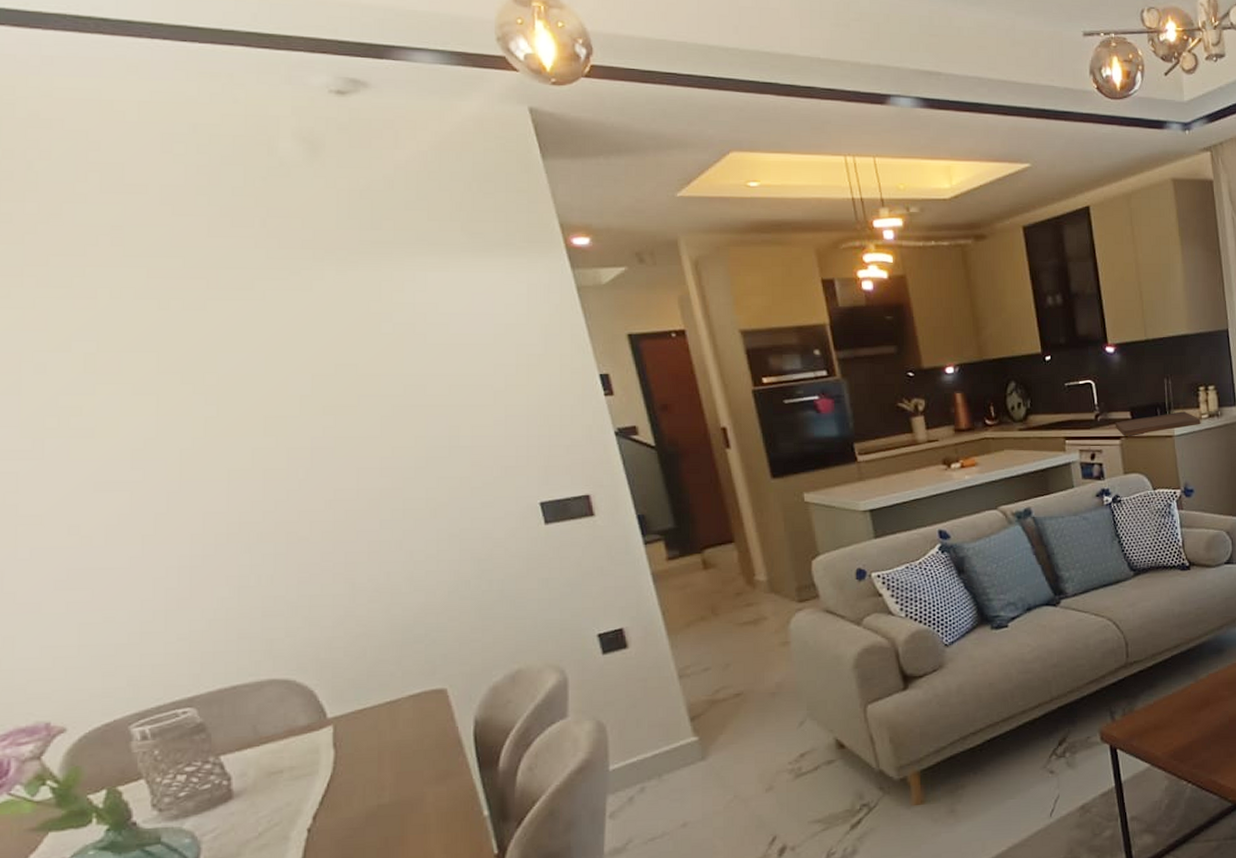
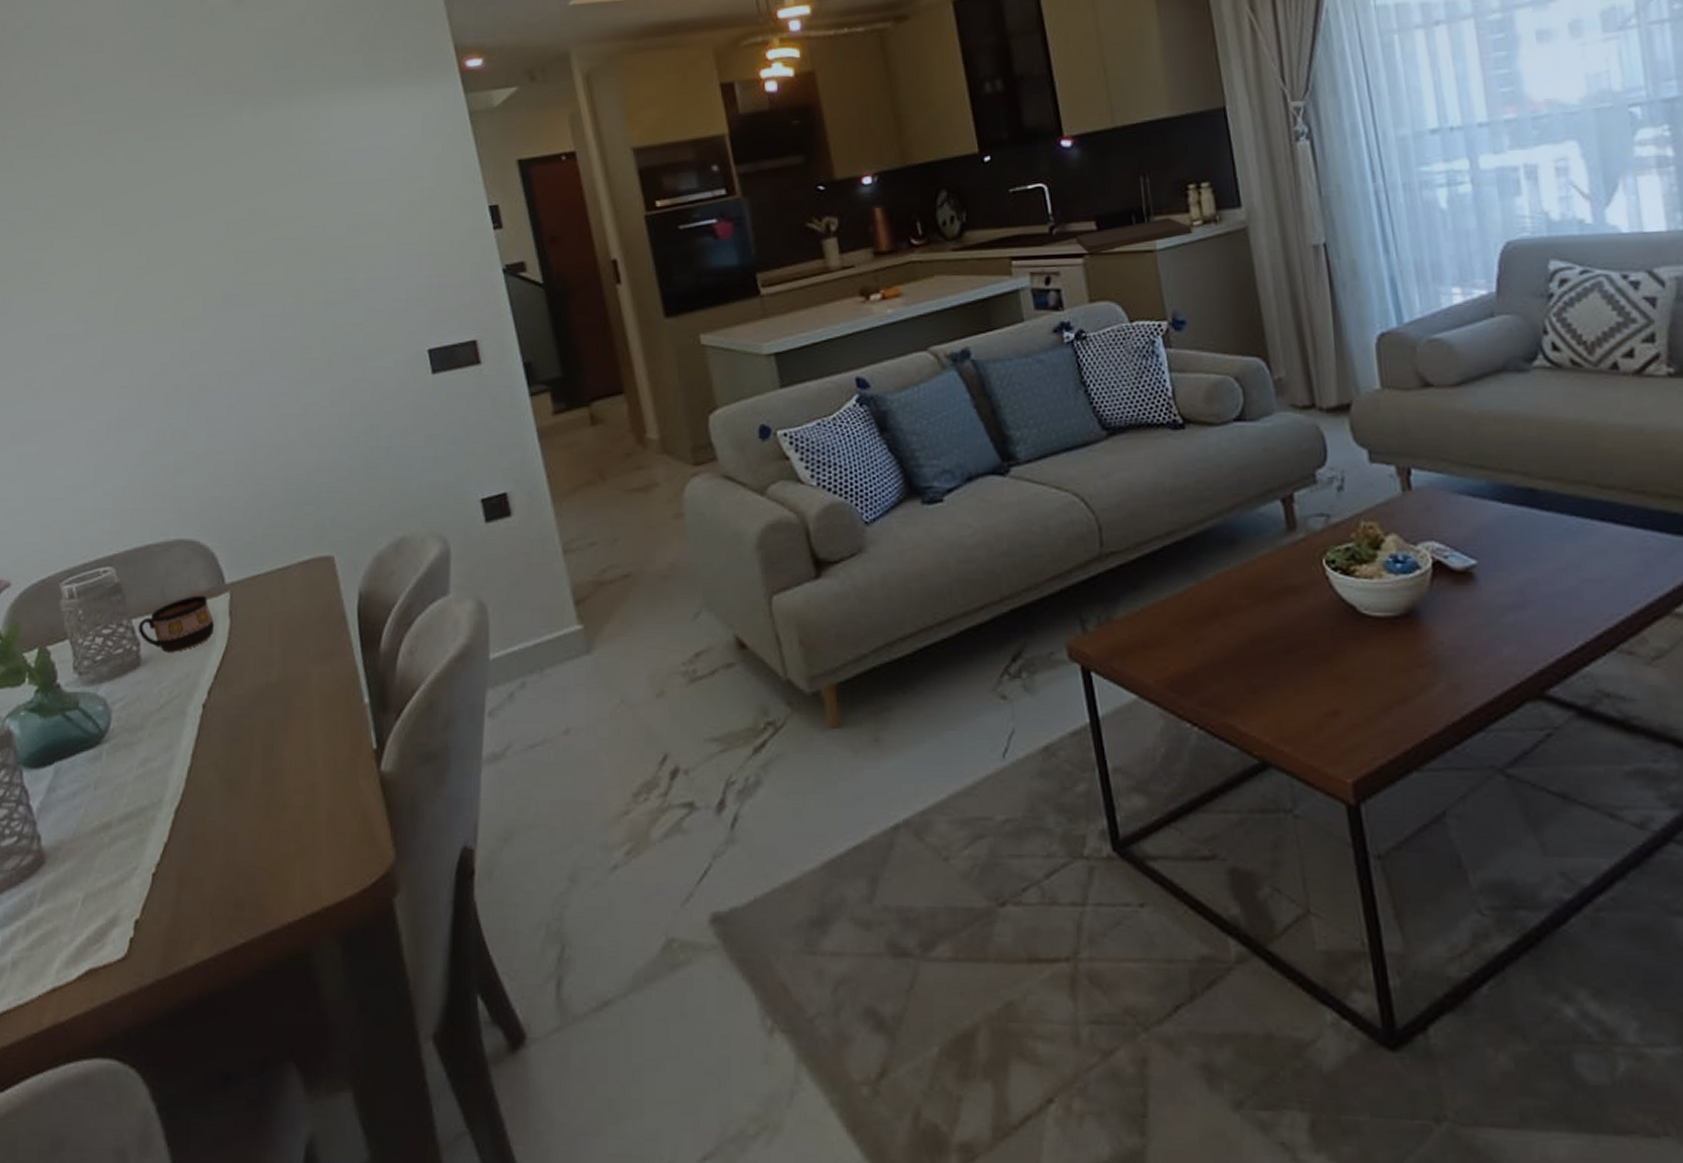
cup: none [228,729,317,784] -> present [138,595,215,652]

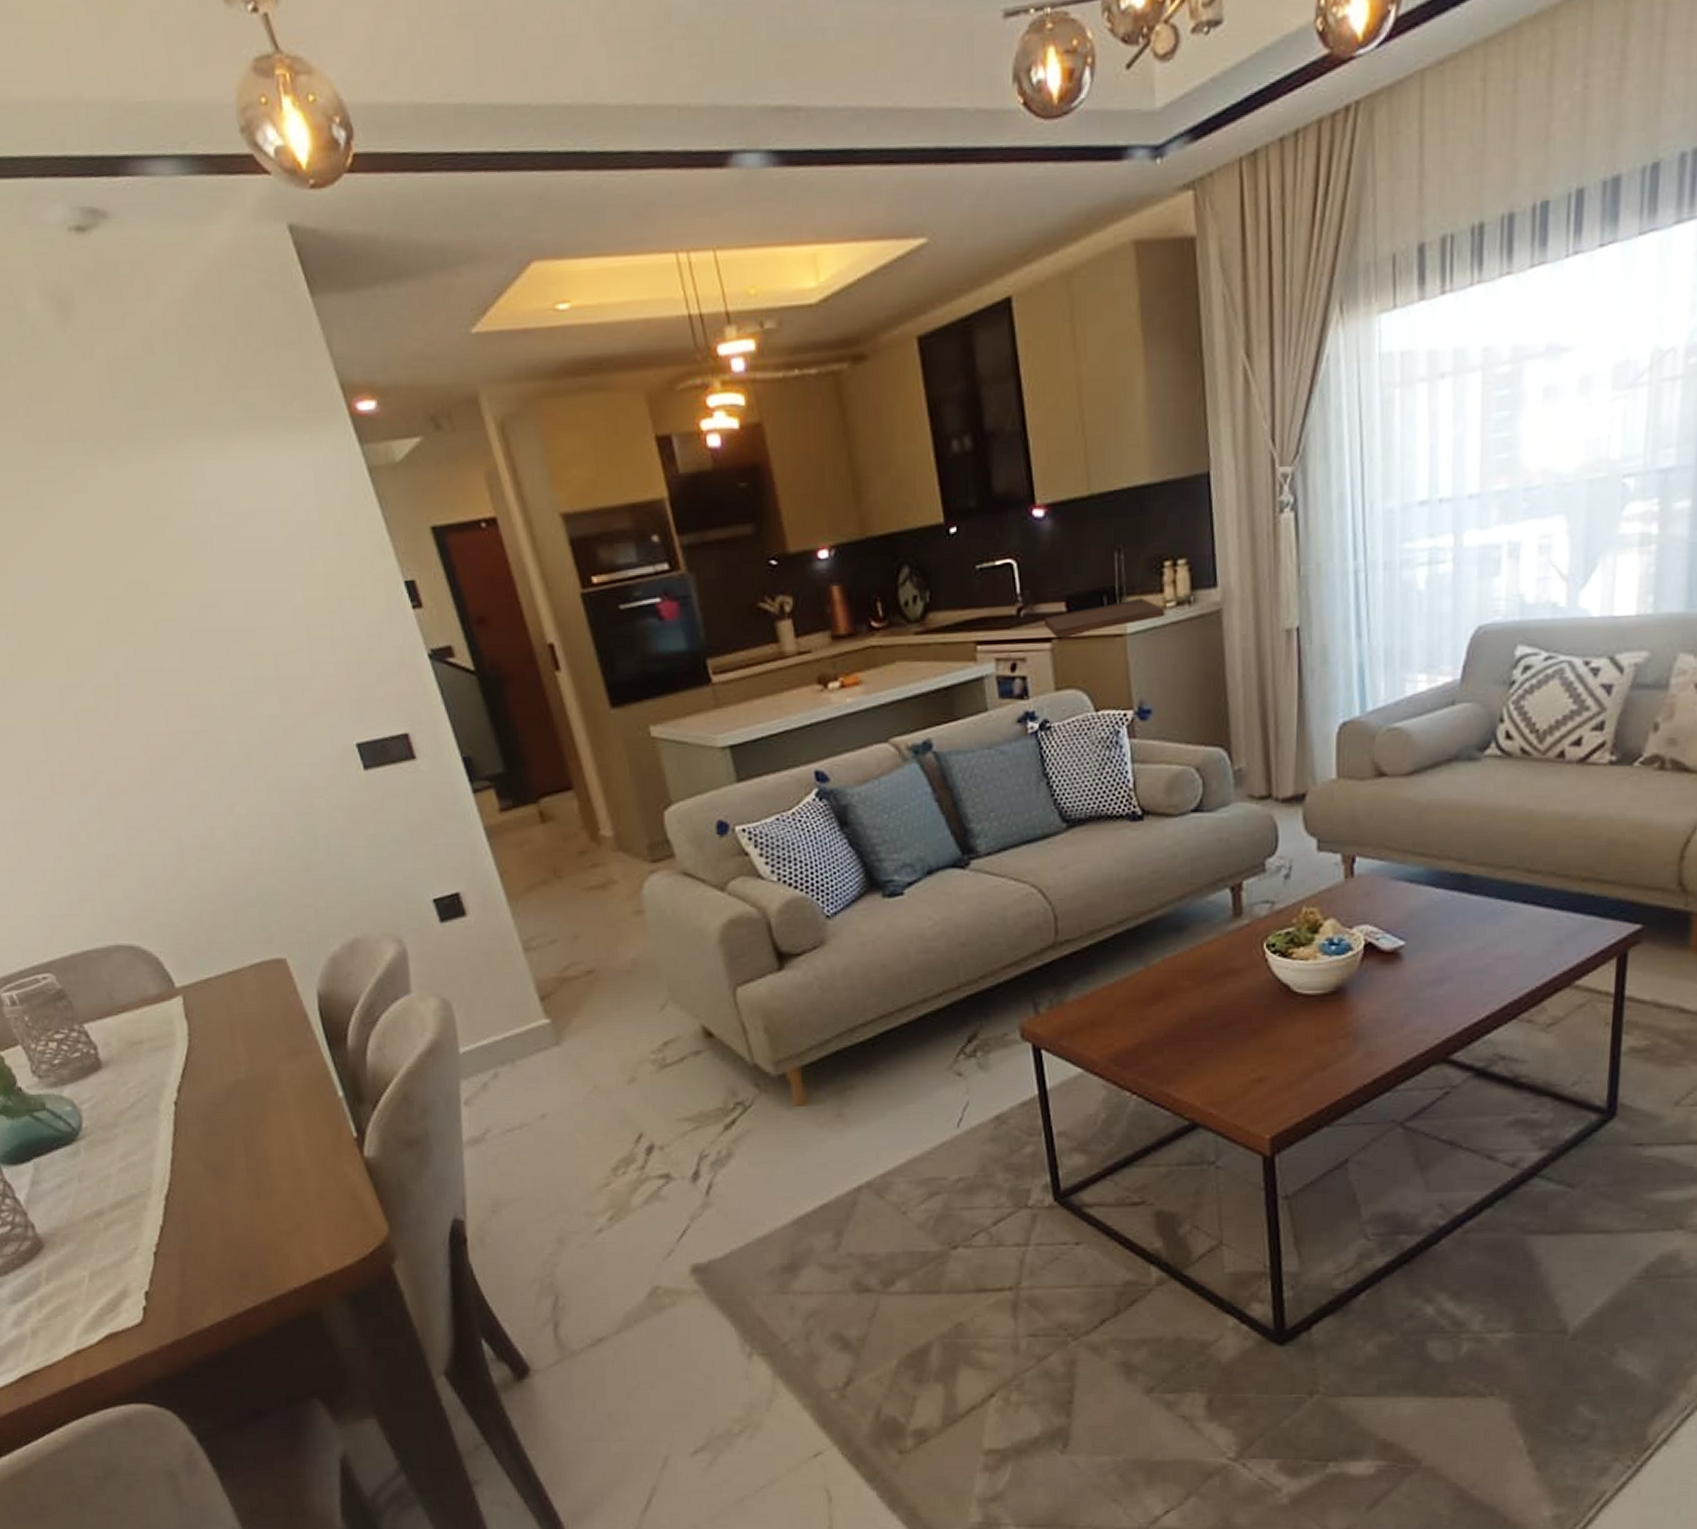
cup: present [138,595,215,652] -> none [91,999,173,1054]

